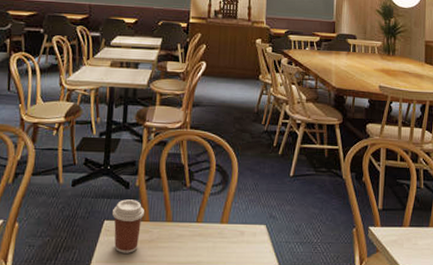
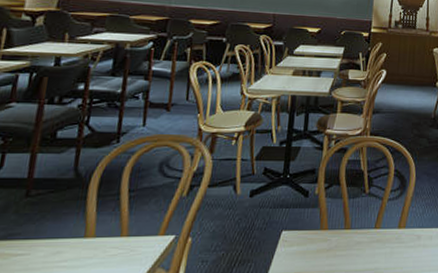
coffee cup: present [113,199,144,253] -> none [291,208,323,264]

